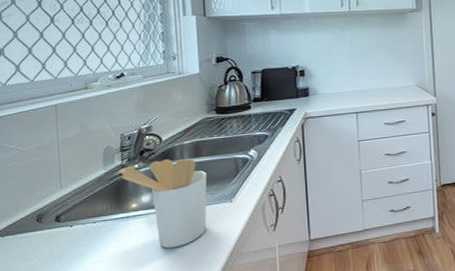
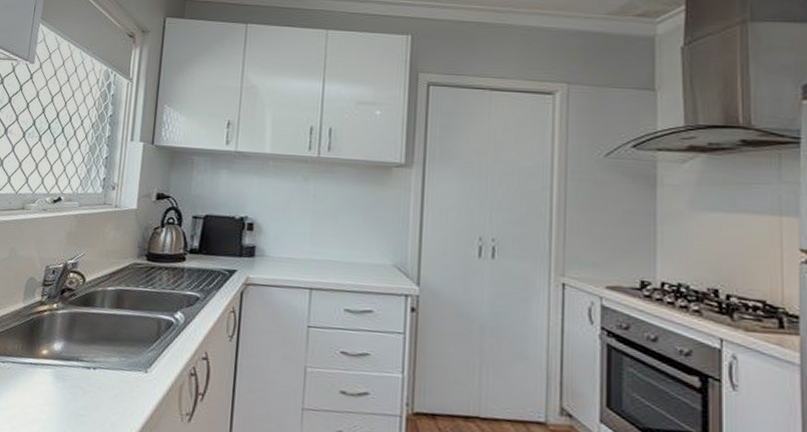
utensil holder: present [121,159,207,249] -> none [38,303,126,414]

